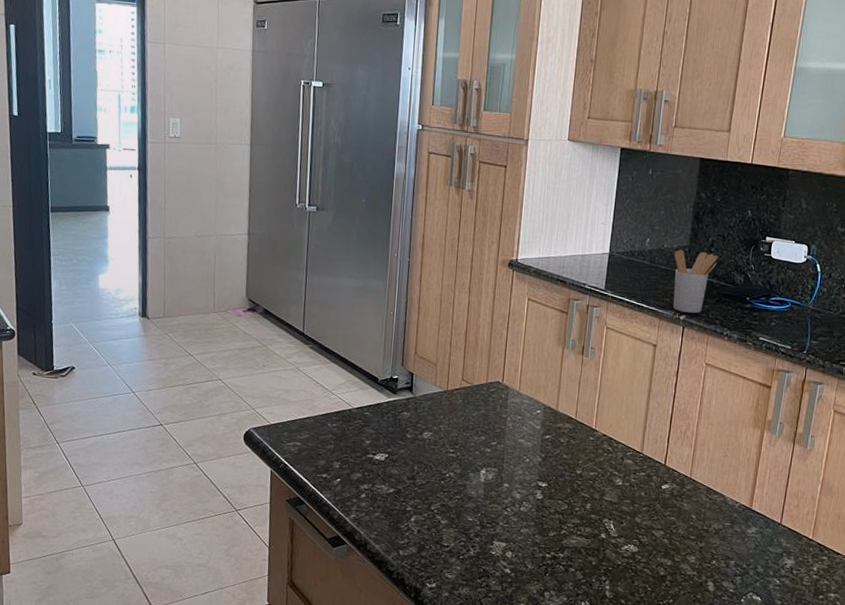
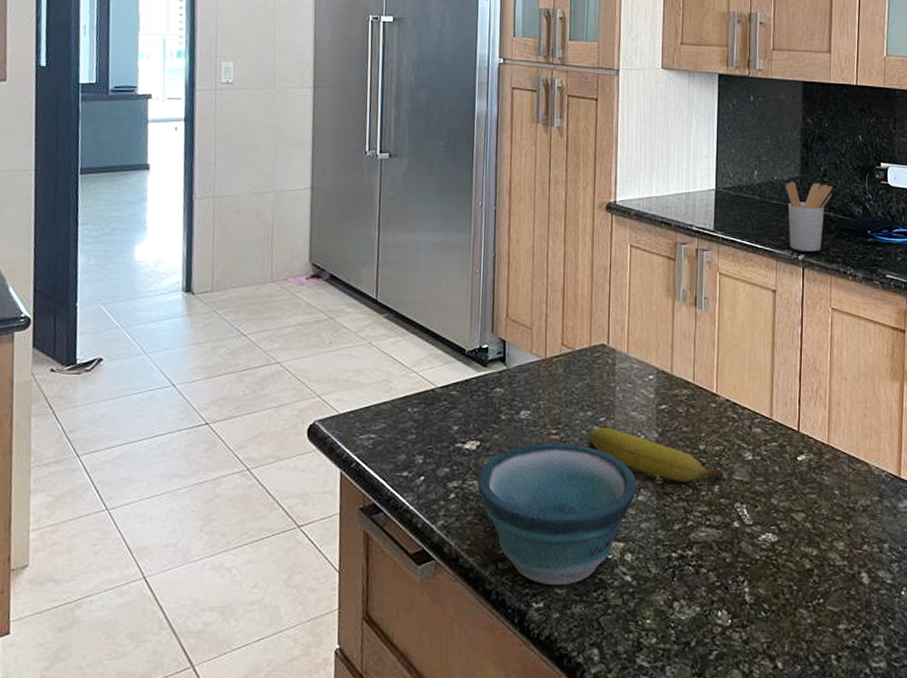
bowl: none [384,459,520,572] -> present [477,443,637,586]
fruit: none [482,450,596,499] -> present [590,428,724,481]

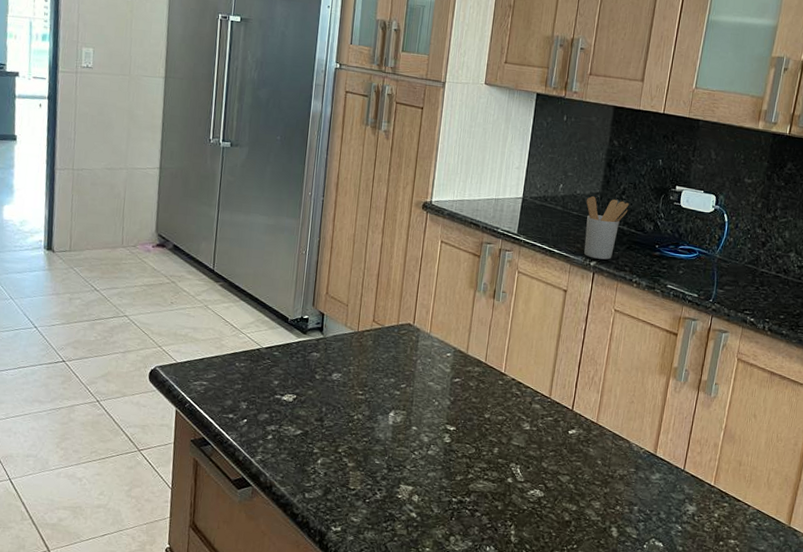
bowl: present [477,443,637,586] -> none [291,401,428,516]
fruit: present [590,428,724,481] -> none [391,392,504,443]

